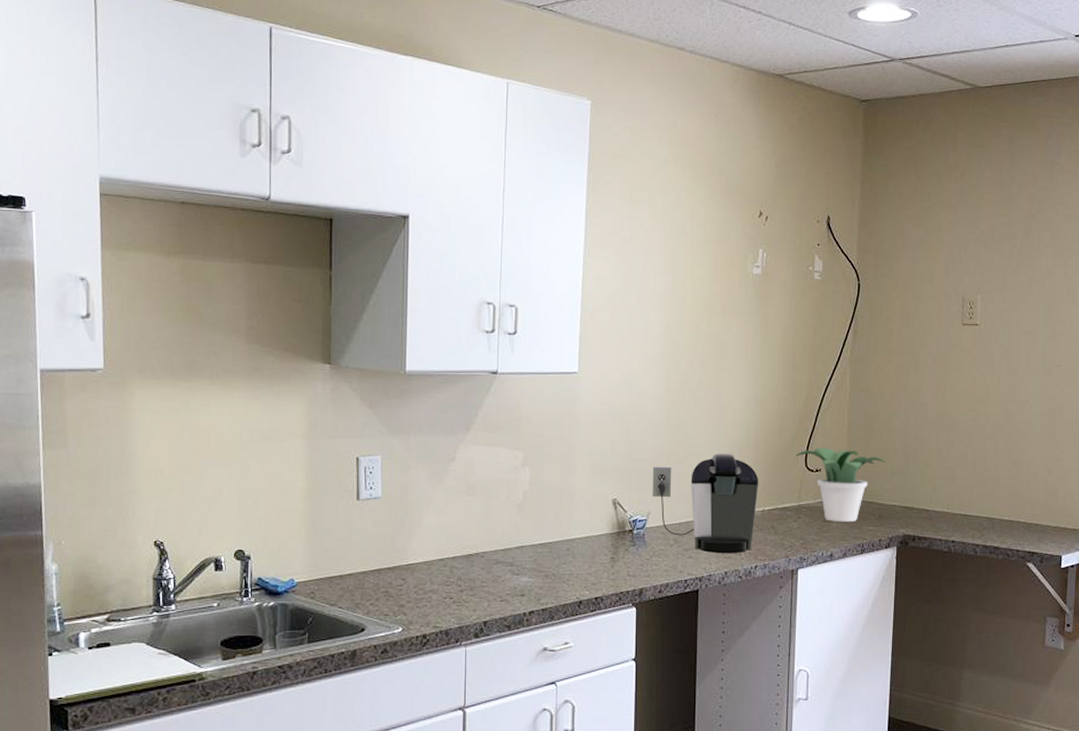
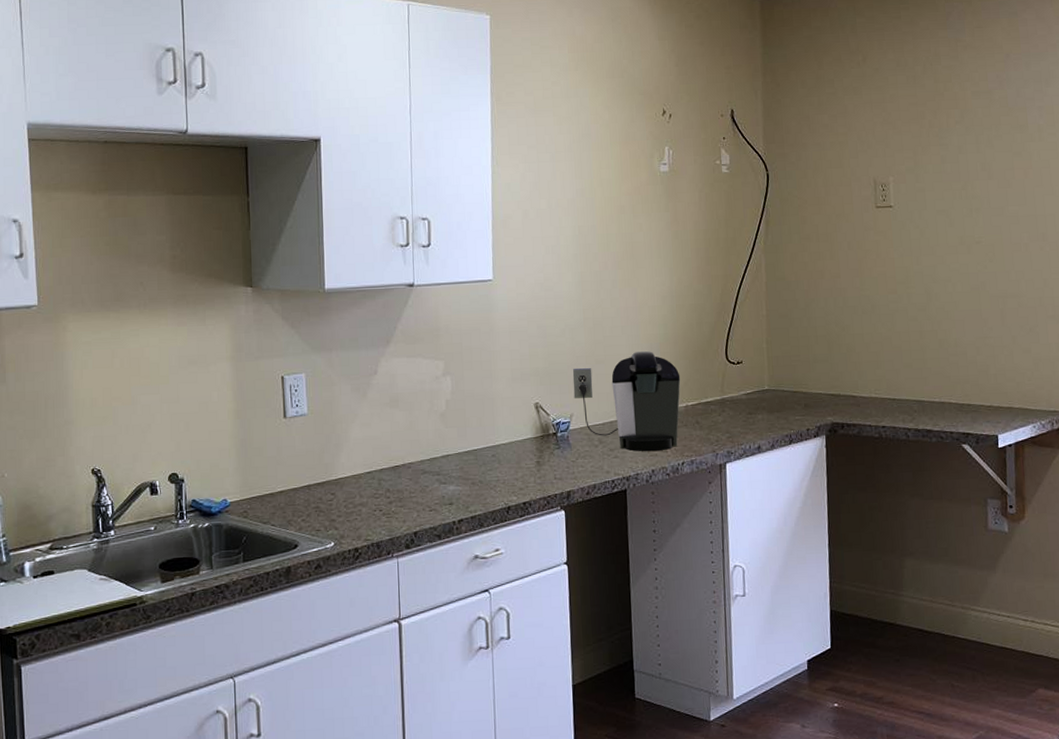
potted plant: present [795,448,886,522] -> none [715,339,808,413]

